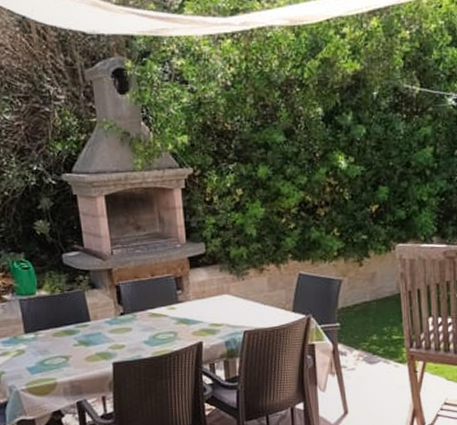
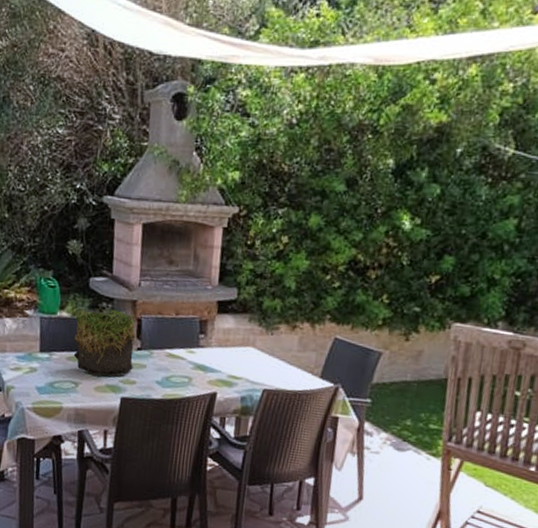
plant: none [54,280,120,347] -> present [73,309,136,377]

